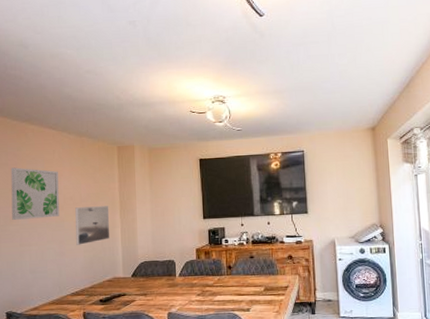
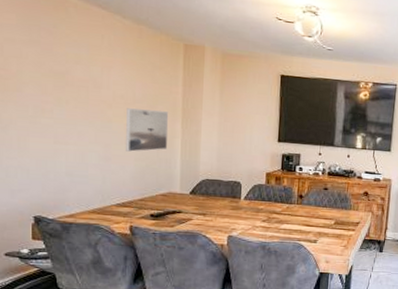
wall art: present [11,167,60,220] -> none [44,47,107,115]

